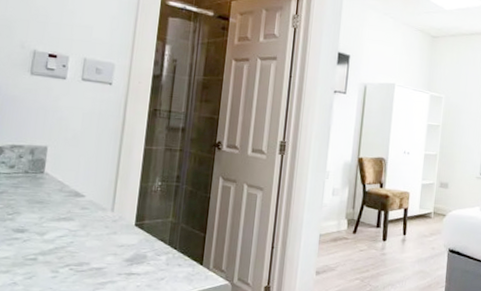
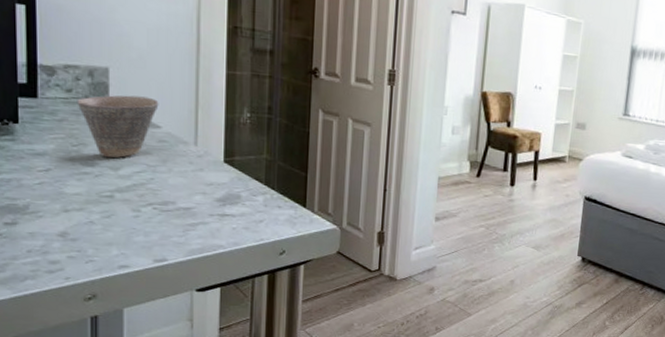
cup: none [17,169,86,225] -> present [77,95,159,158]

